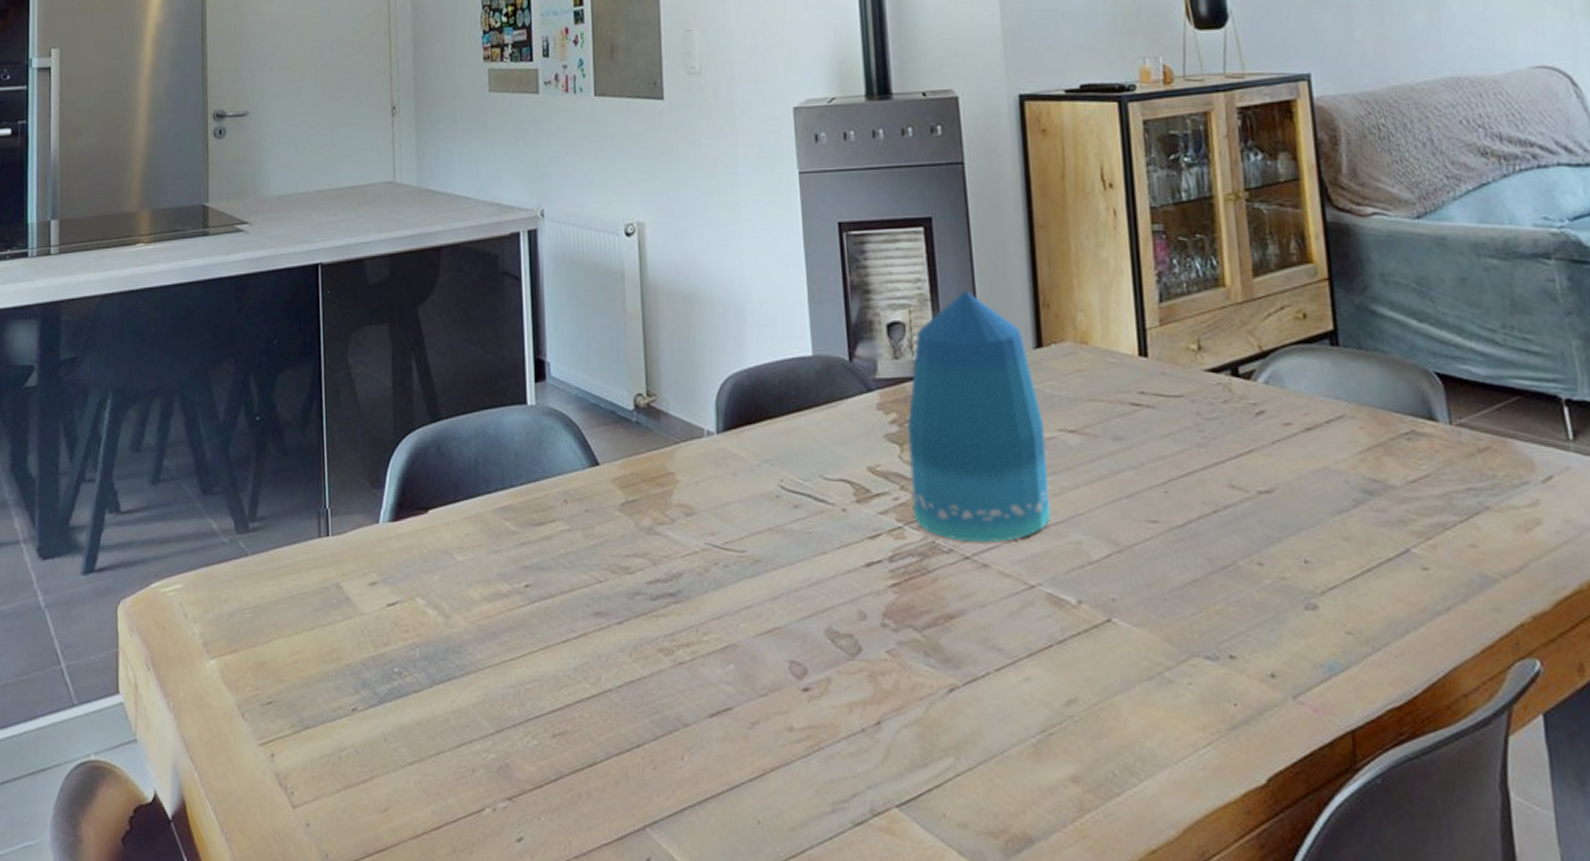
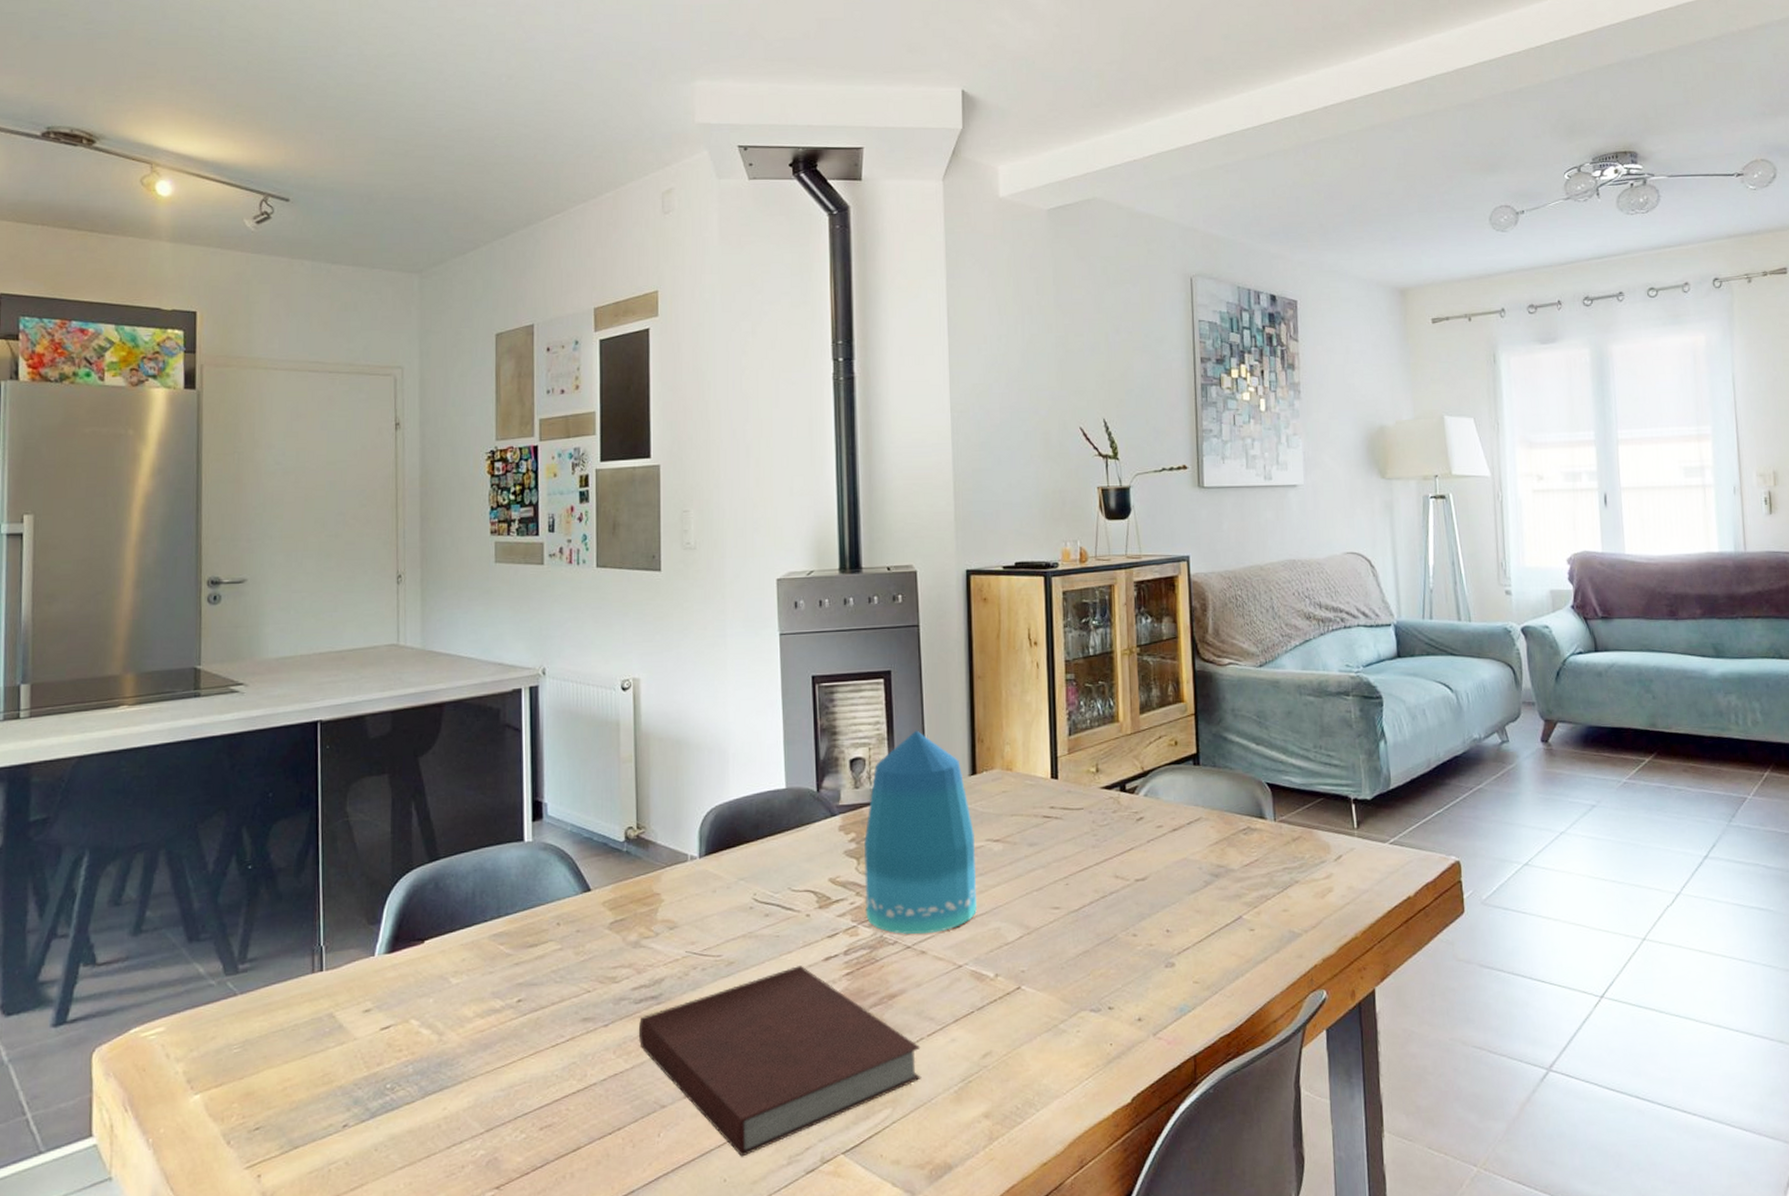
notebook: none [655,571,990,796] -> present [638,966,922,1157]

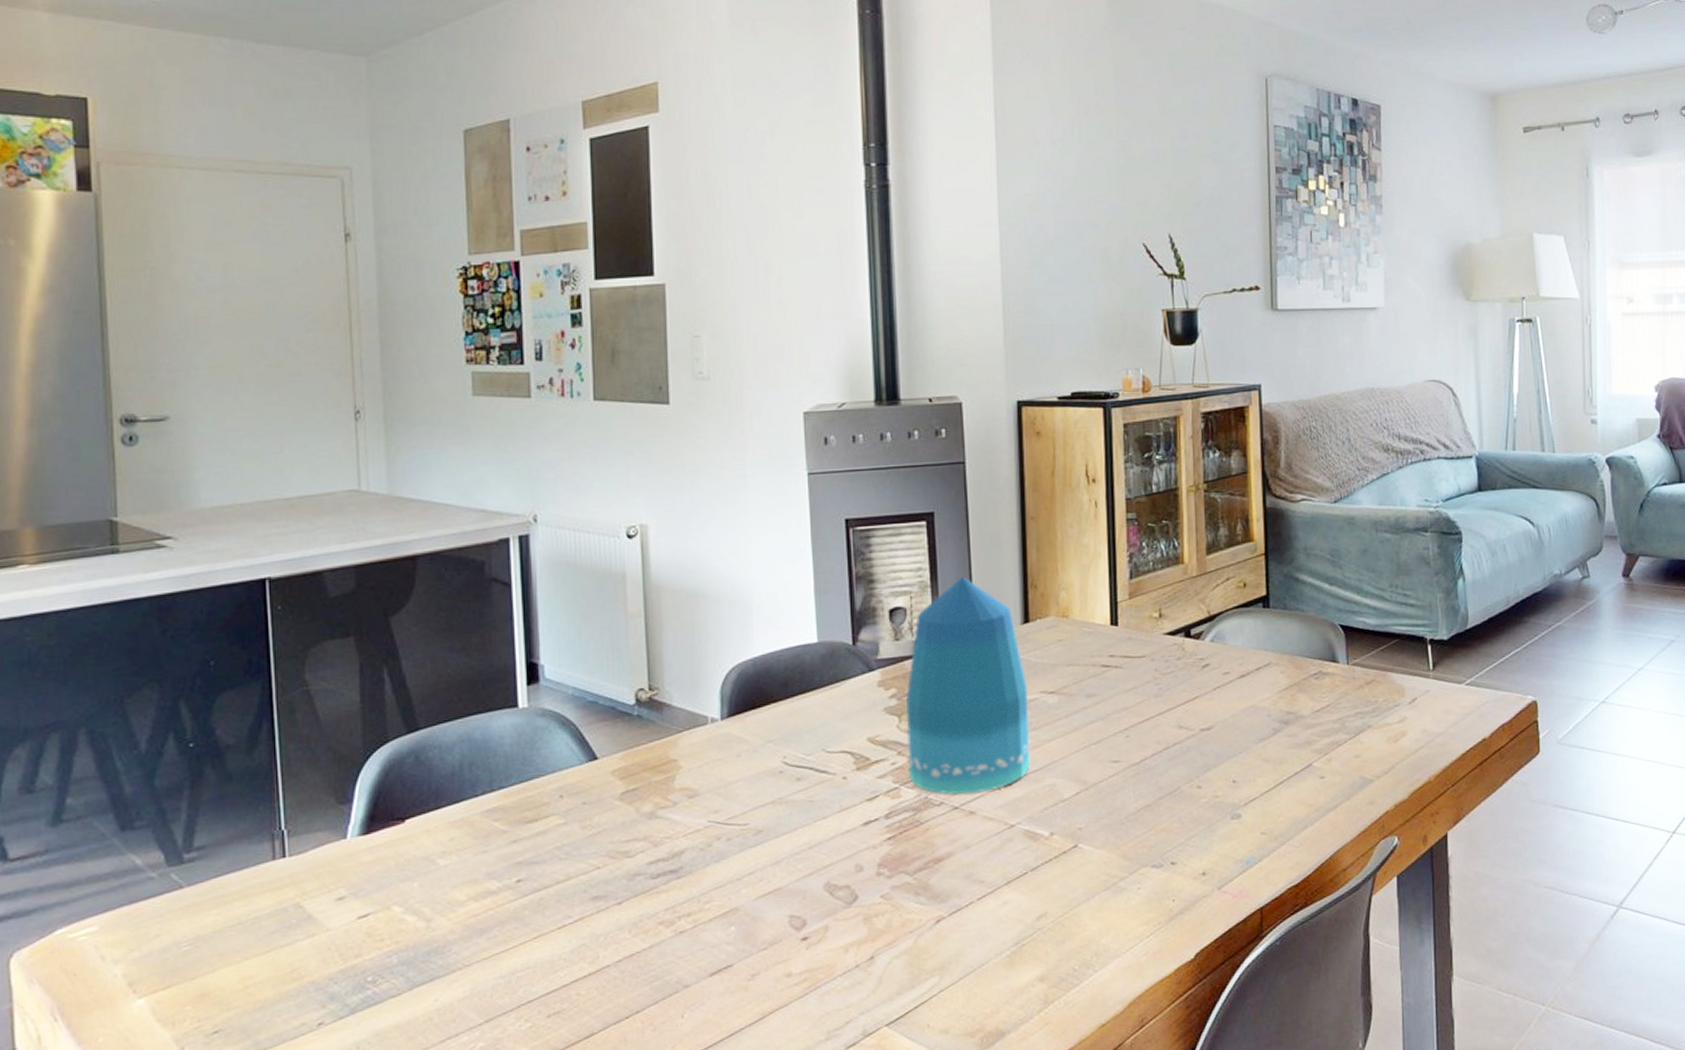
notebook: present [638,966,922,1157] -> none [656,832,971,1035]

